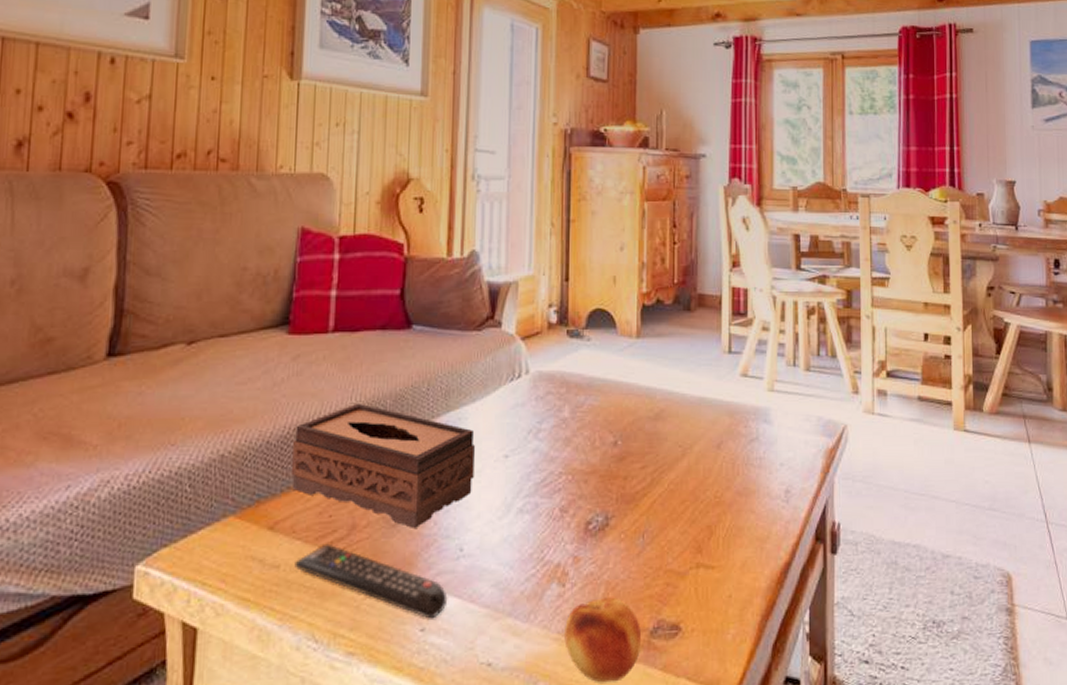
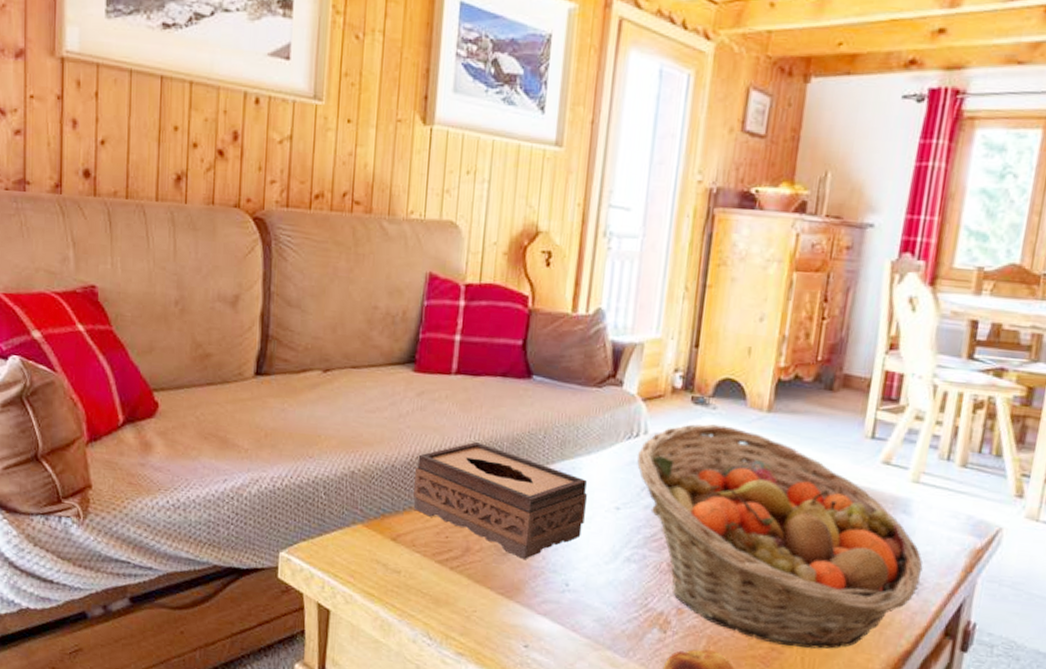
remote control: present [294,543,448,619] -> none [413,560,551,639]
fruit basket: none [522,356,788,578] -> present [637,424,923,649]

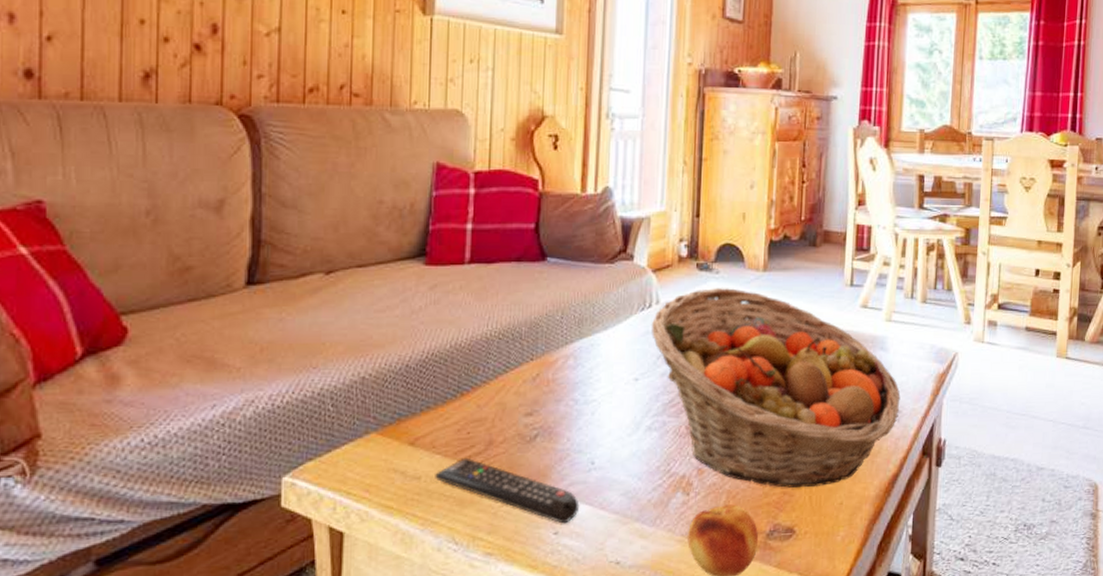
tissue box: present [412,441,588,559] -> none [429,329,608,444]
remote control: none [413,560,551,639] -> present [435,457,580,524]

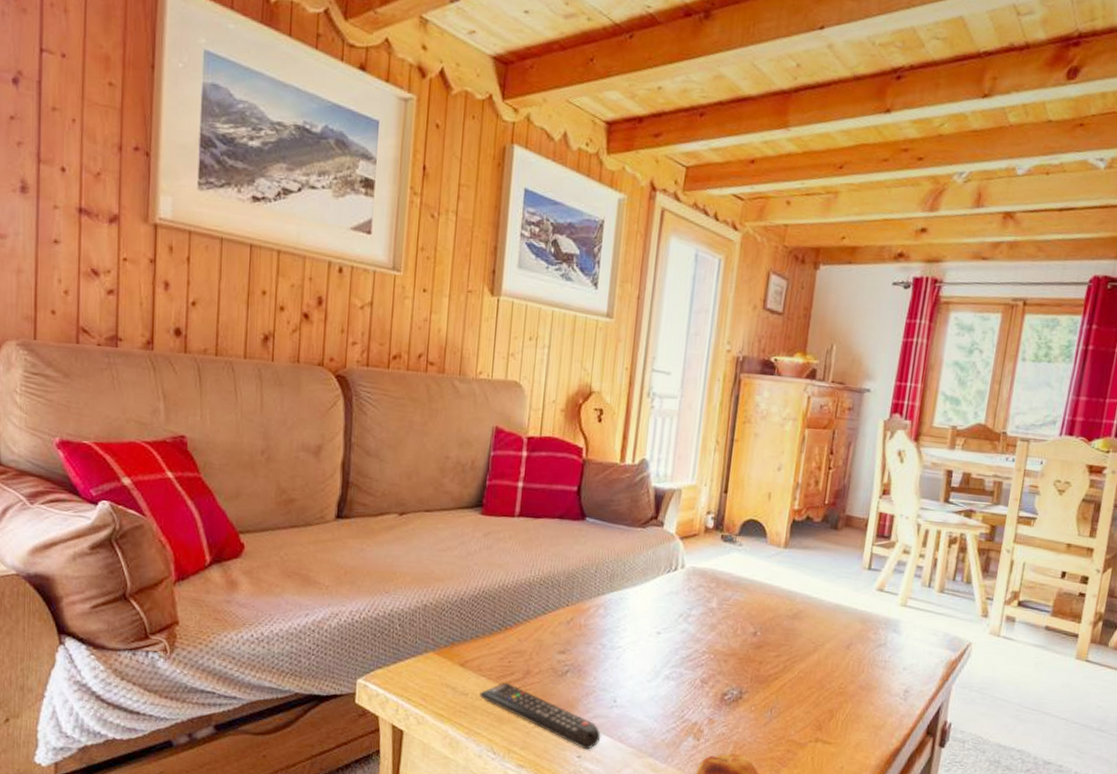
fruit basket: present [652,288,901,488] -> none [675,559,910,750]

